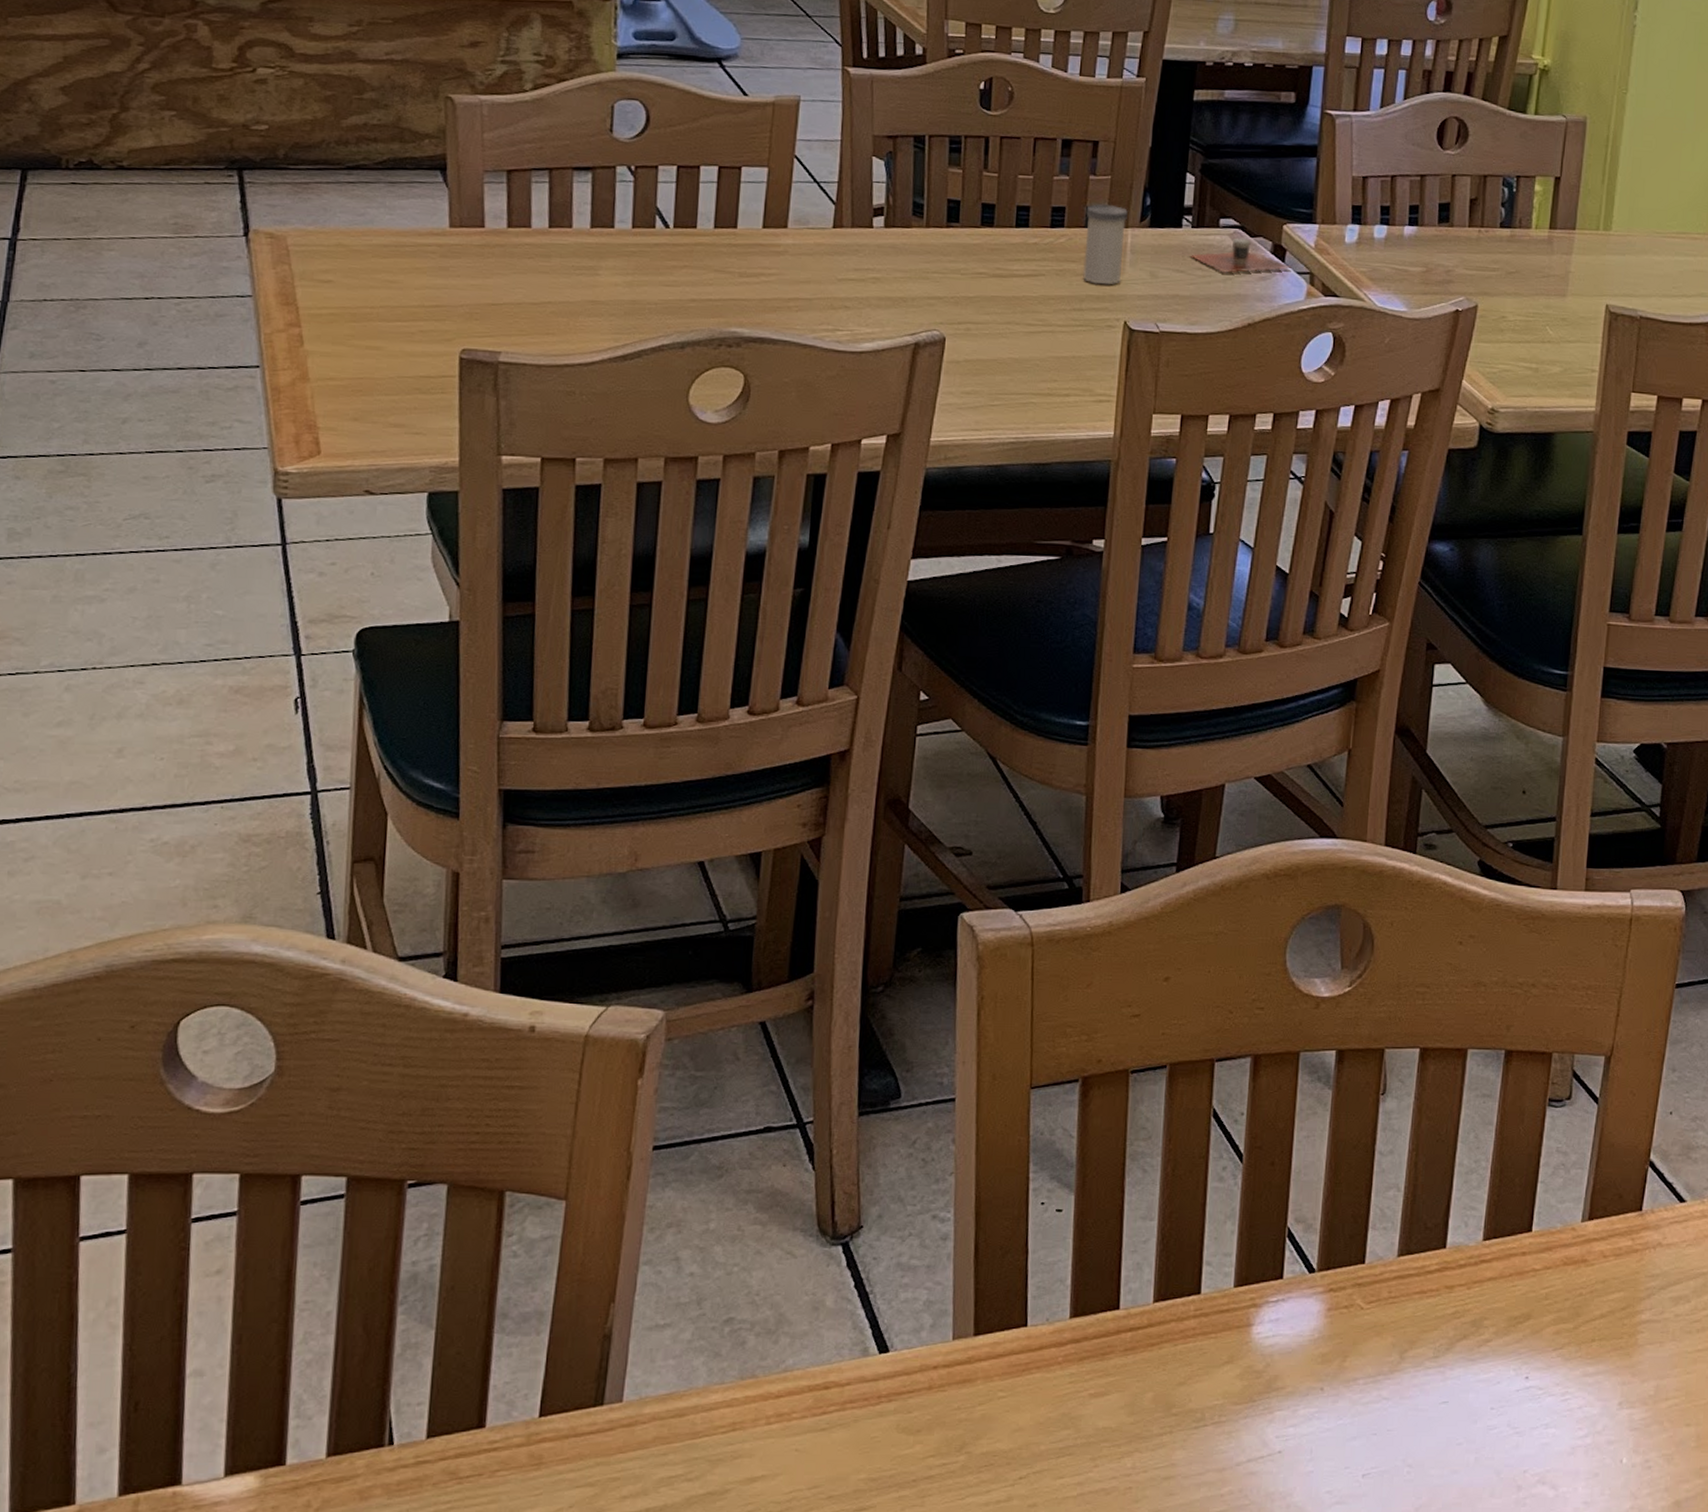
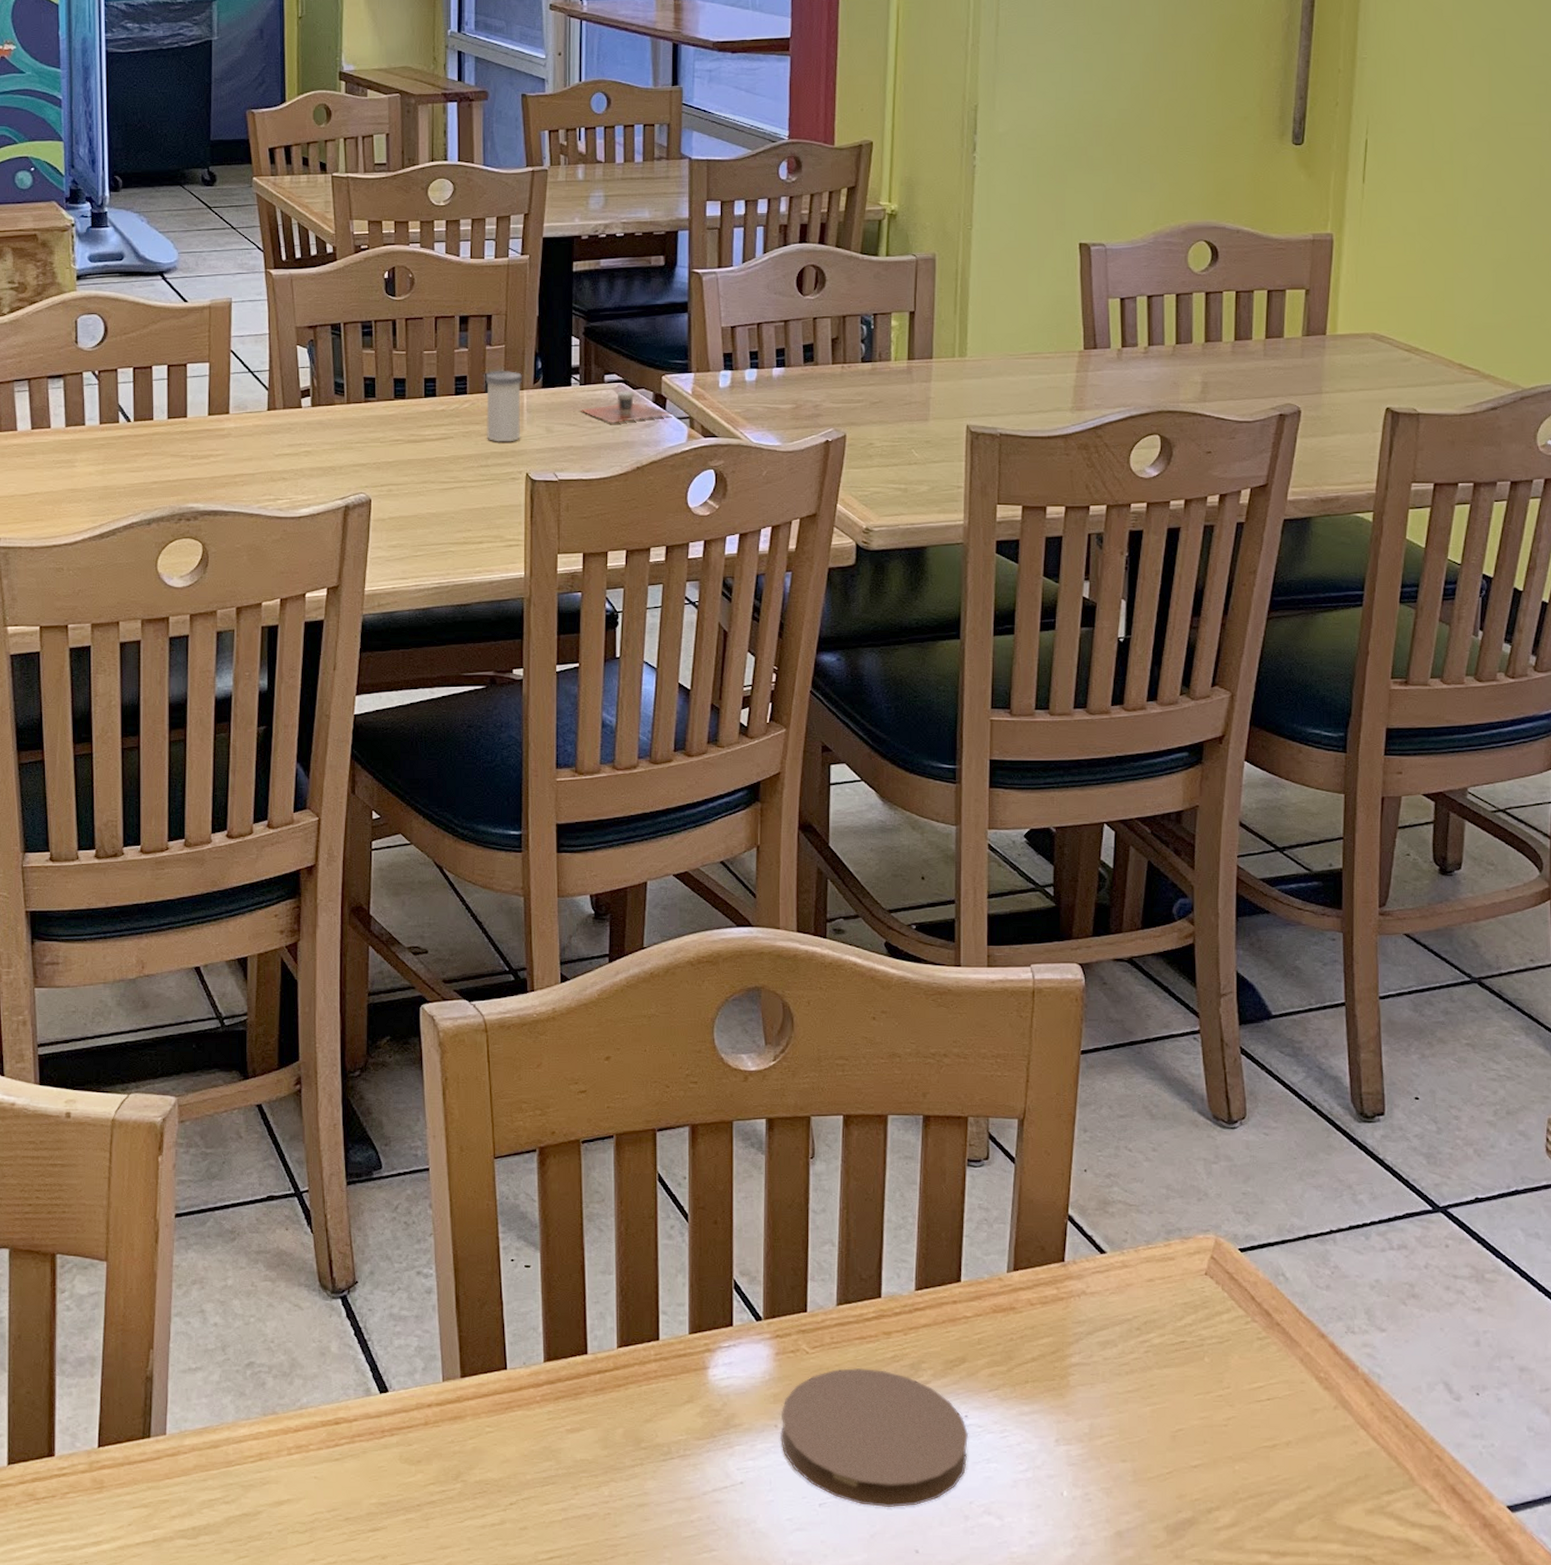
coaster: none [1326,1324,1529,1478] -> present [781,1367,969,1508]

